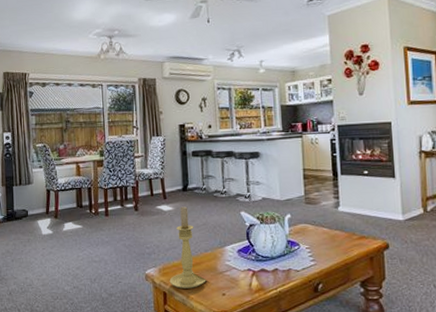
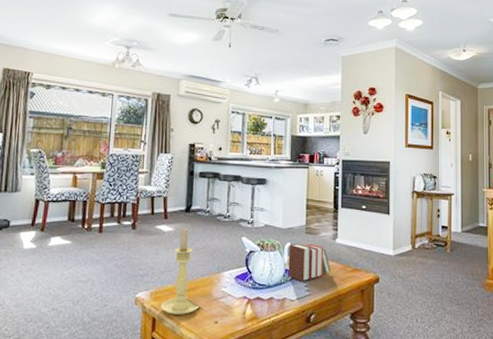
books: none [289,213,335,252] -> present [288,243,331,282]

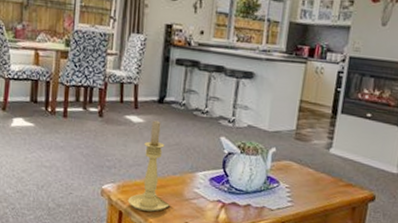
books: present [288,243,331,282] -> none [269,148,320,192]

